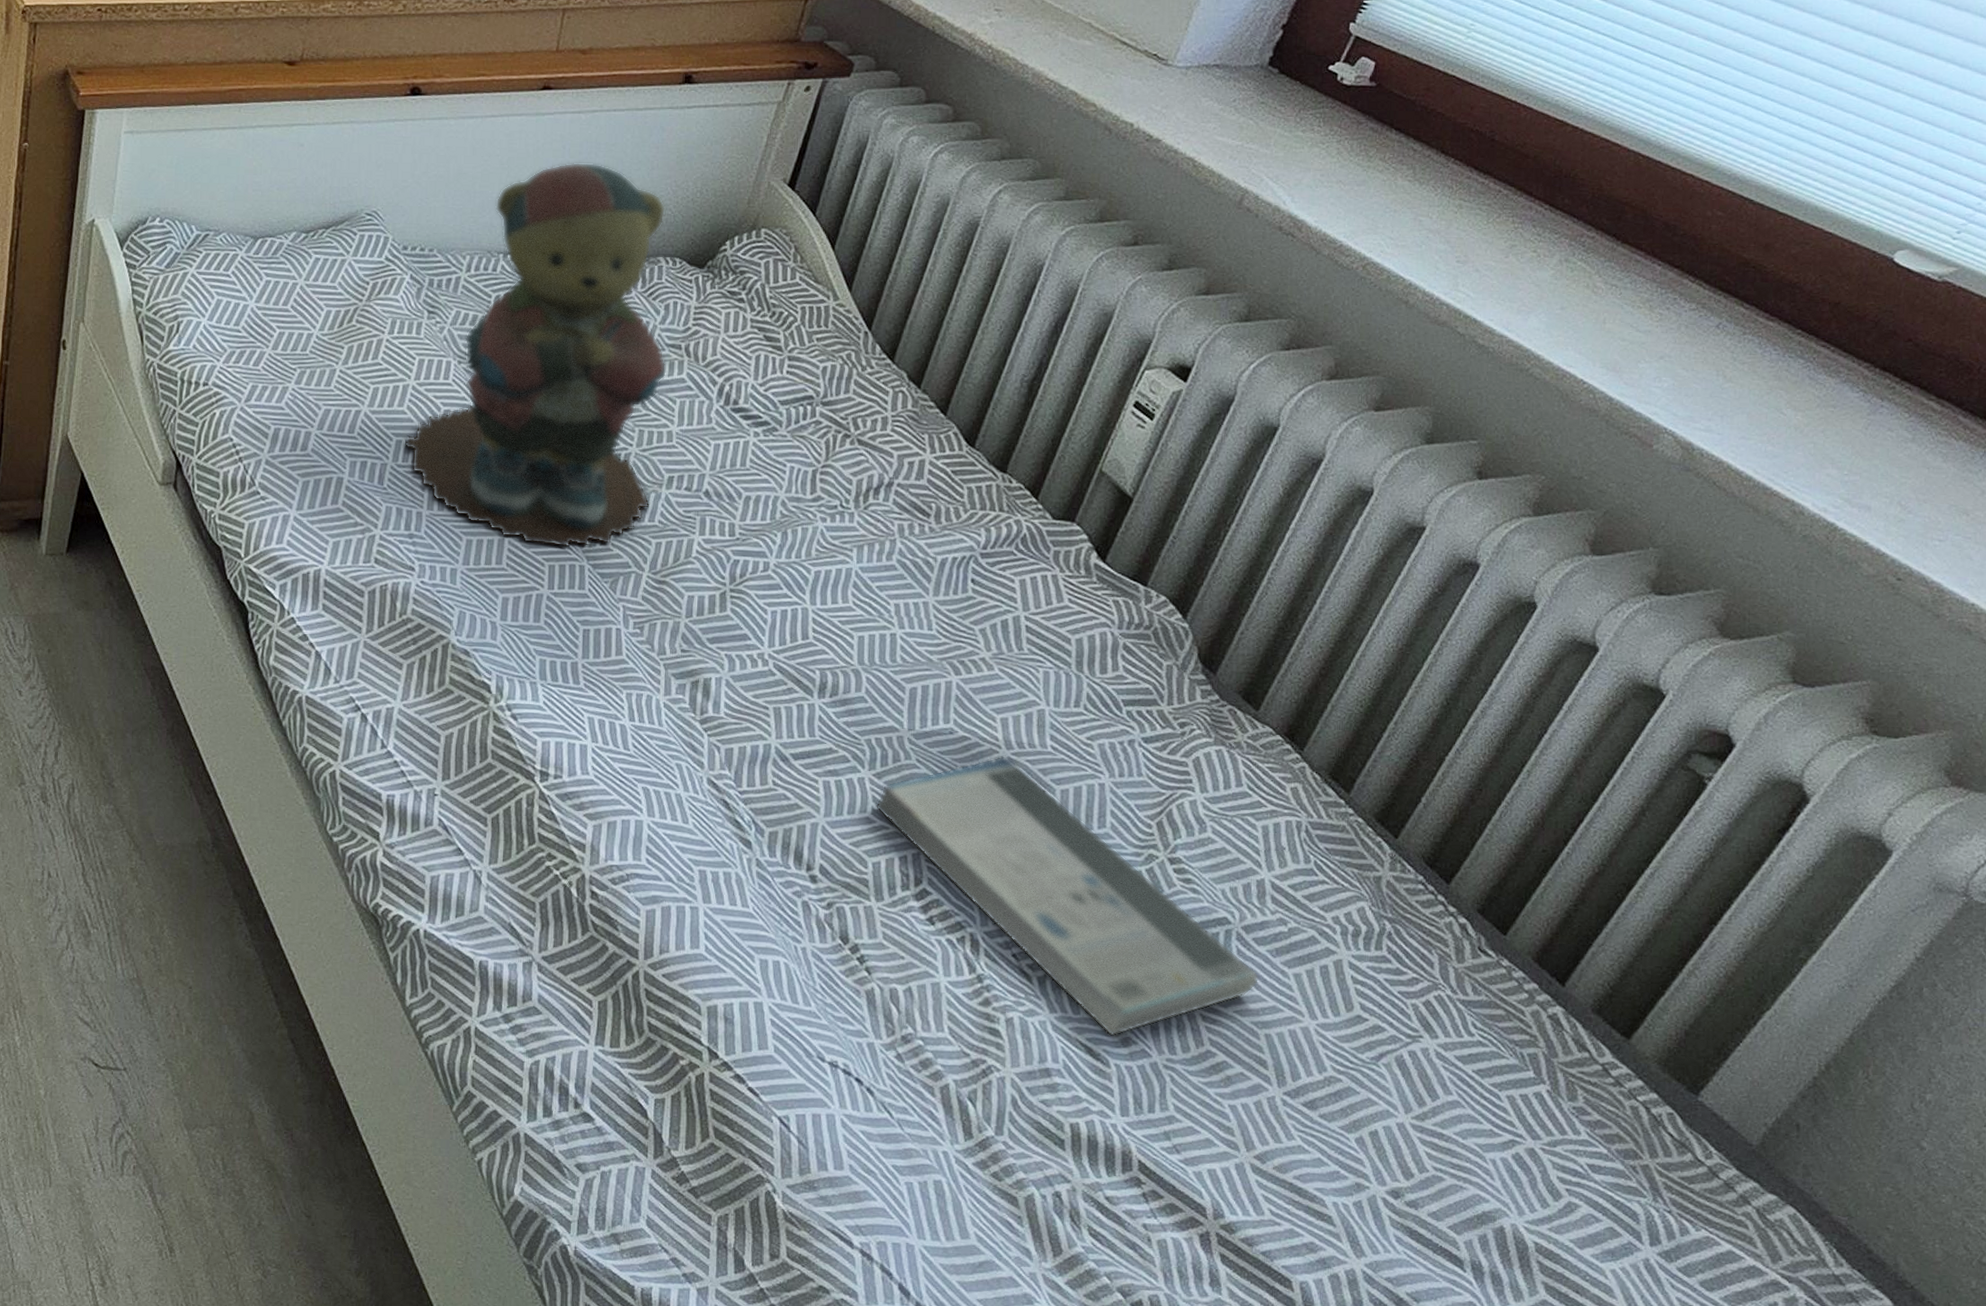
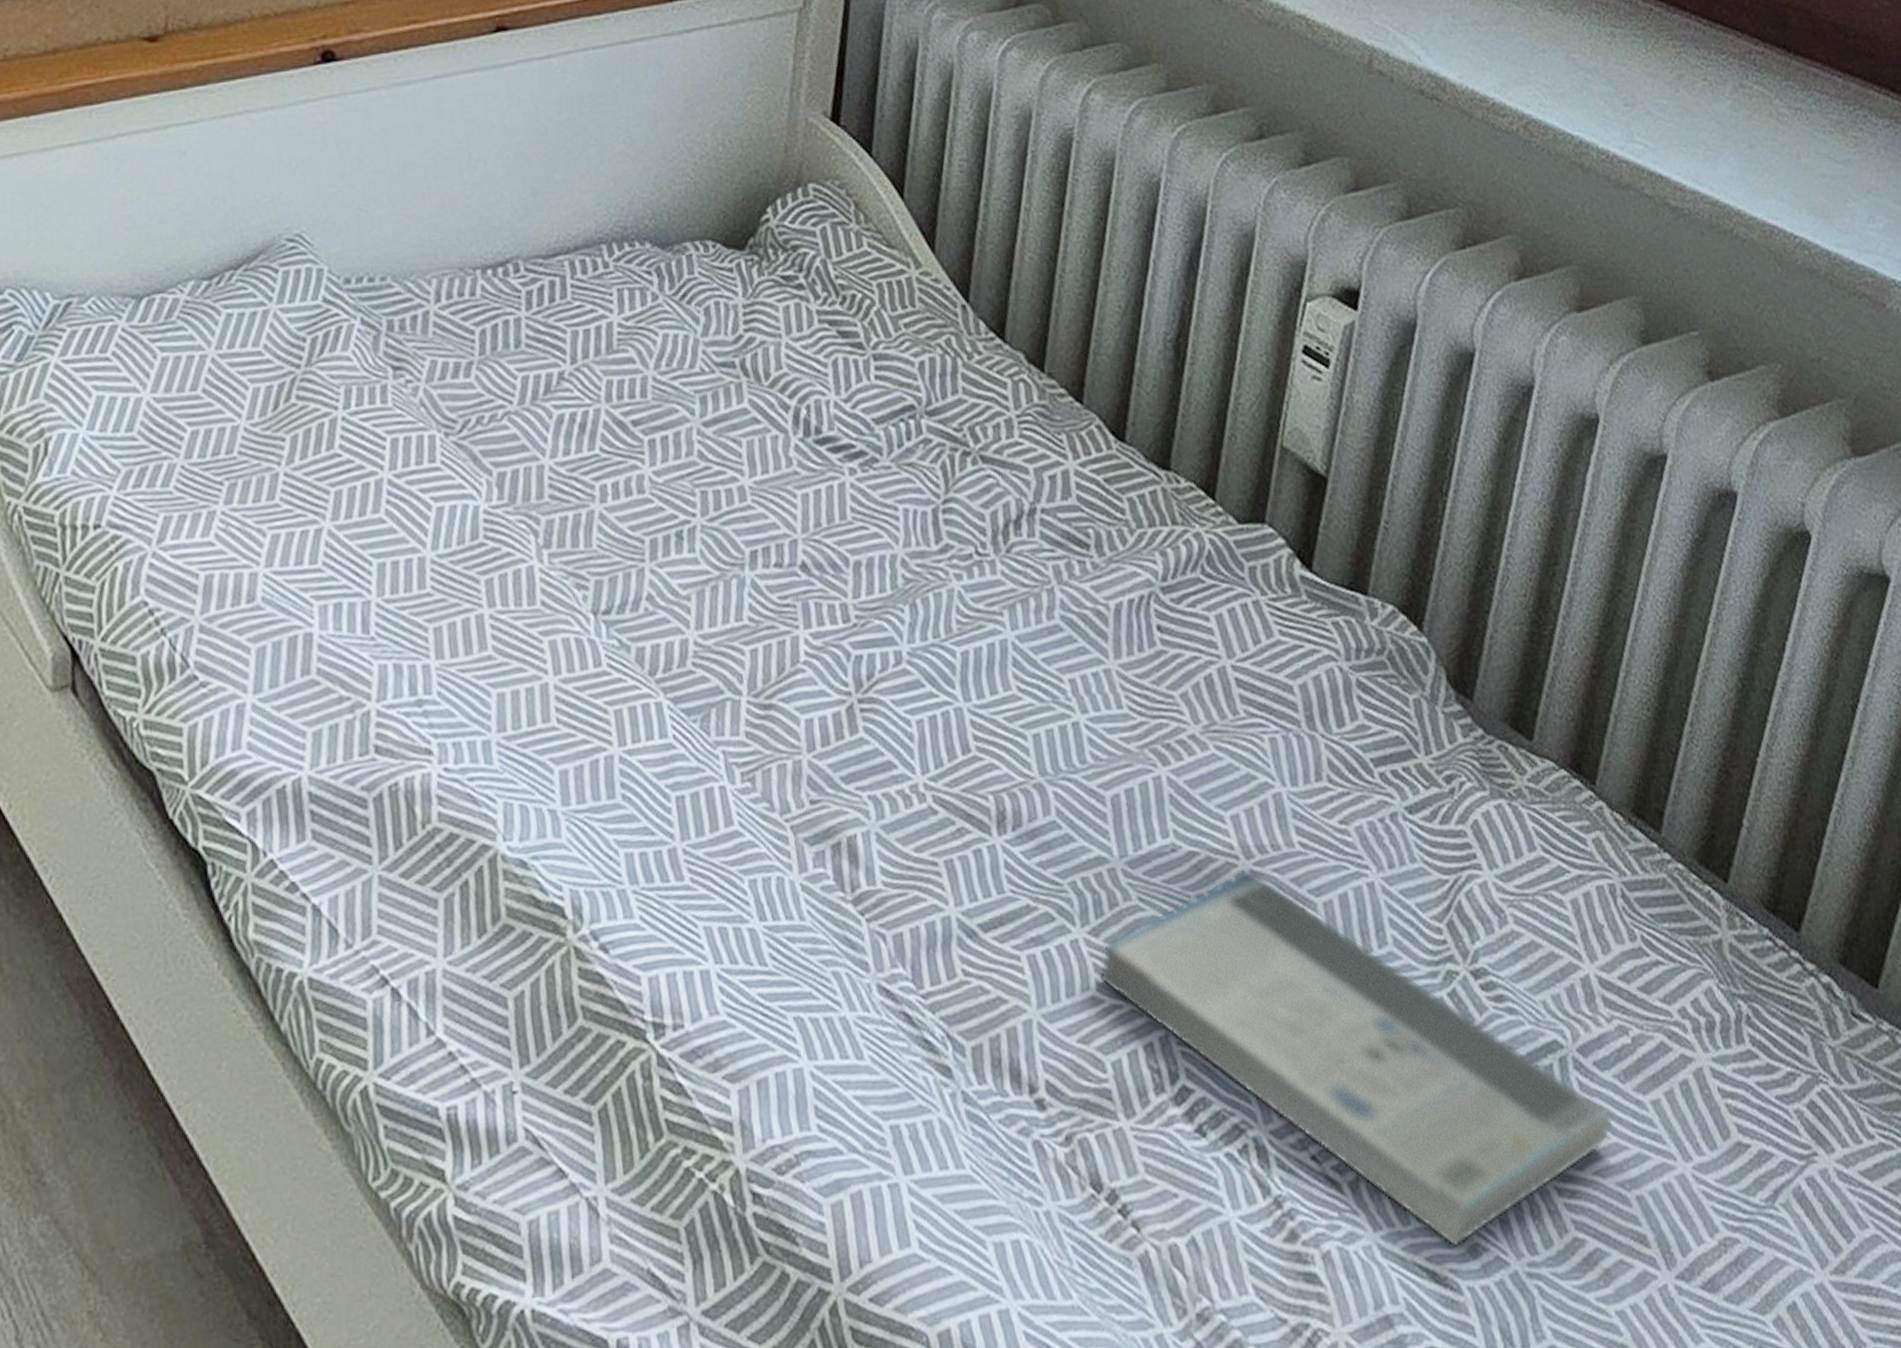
teddy bear: present [403,162,666,549] -> none [387,124,734,684]

